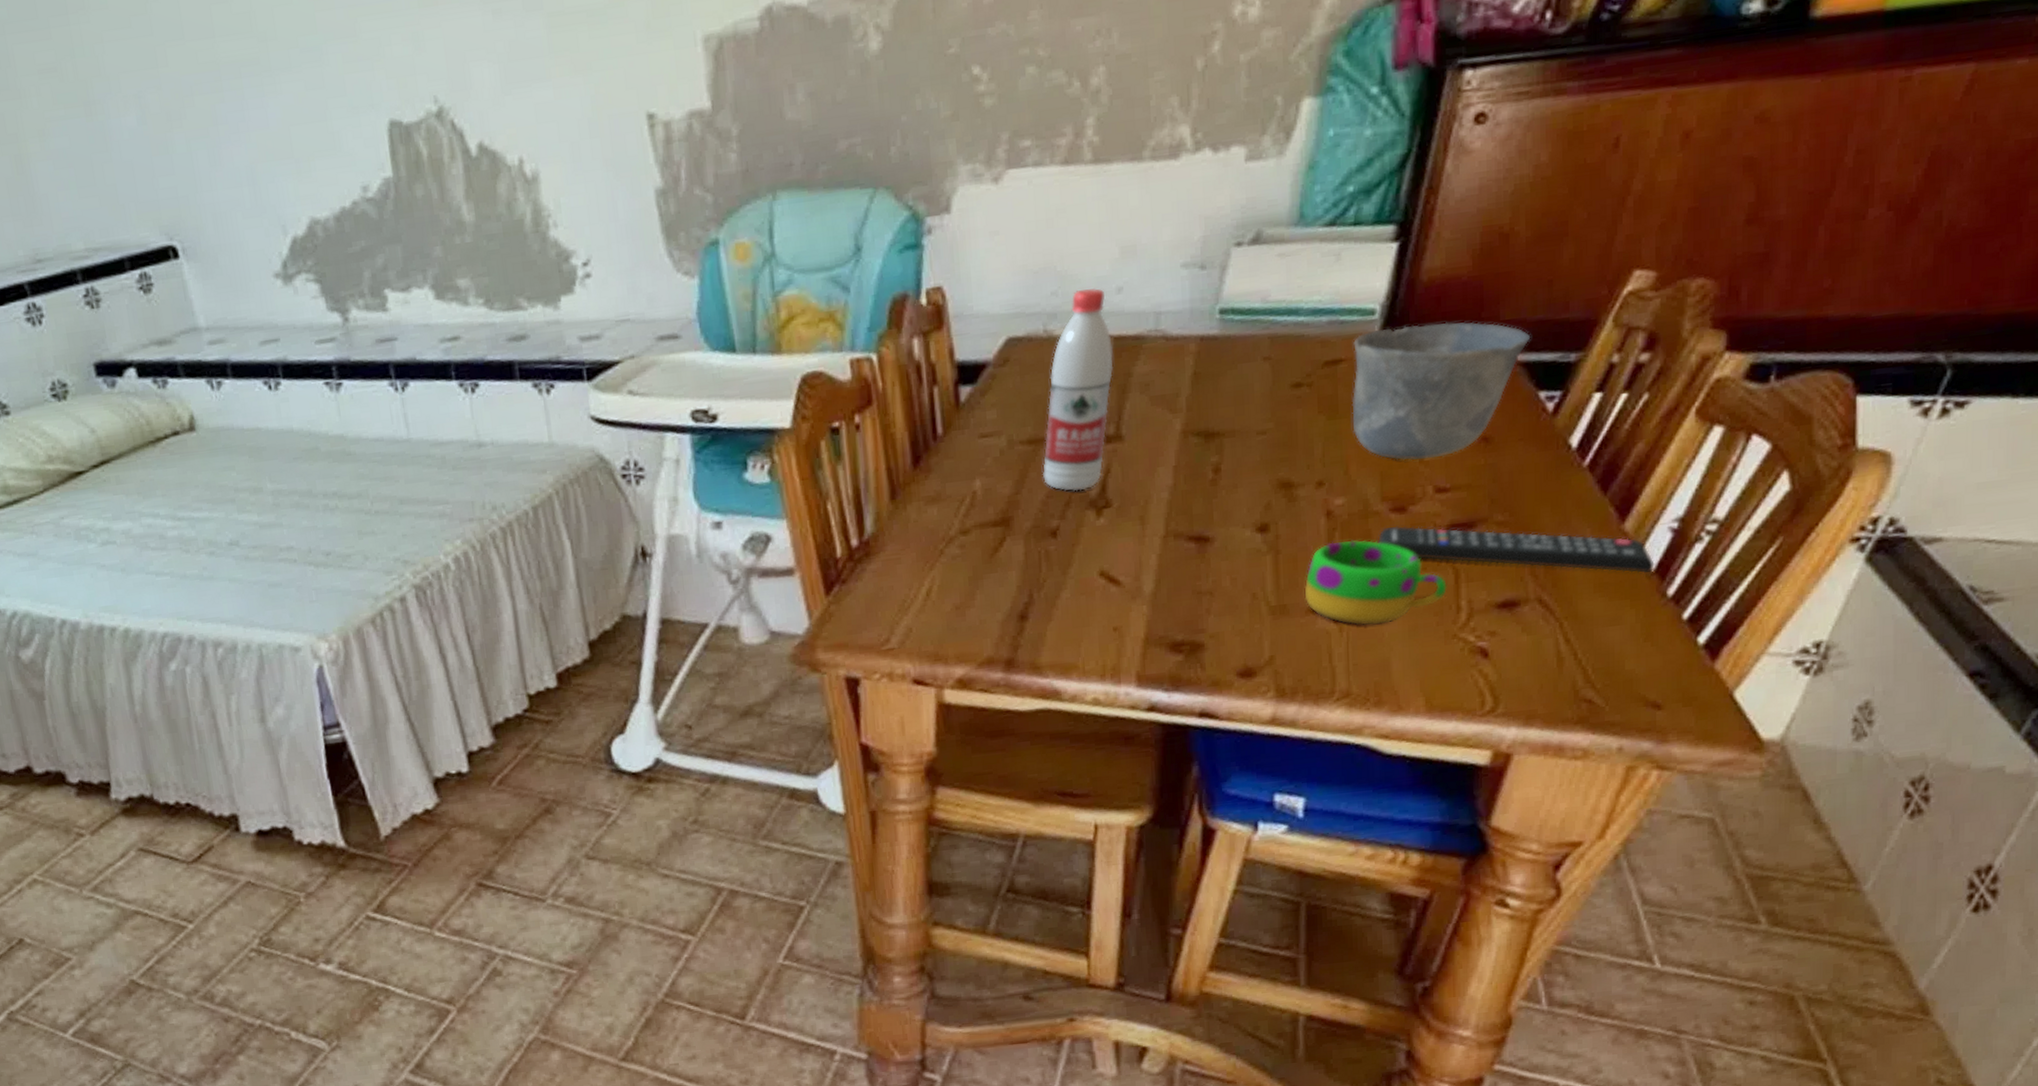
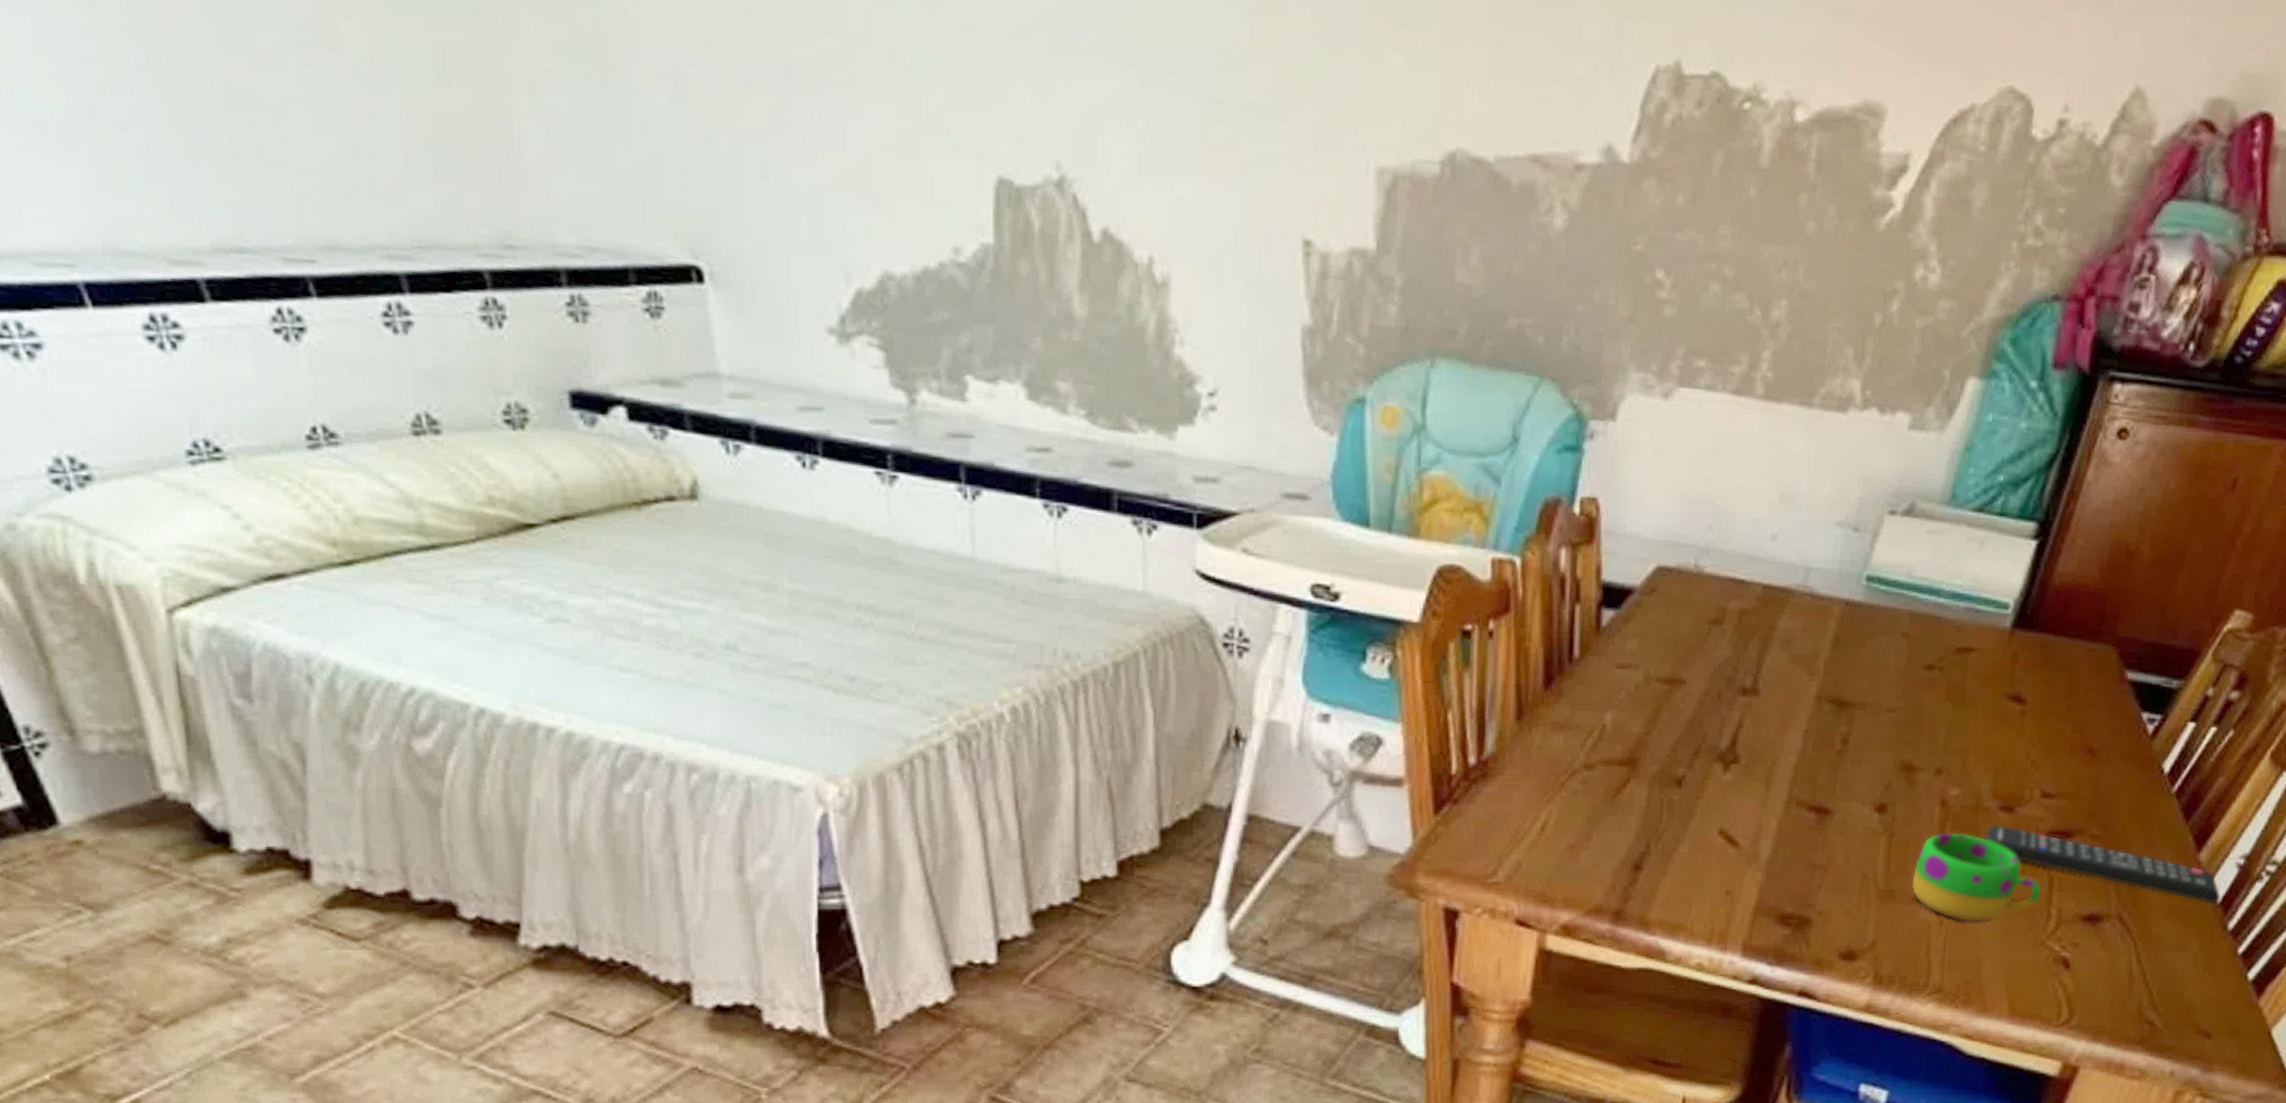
water bottle: present [1042,287,1114,492] -> none [1675,528,1761,742]
cup: present [1352,322,1531,461] -> none [1975,624,2142,763]

